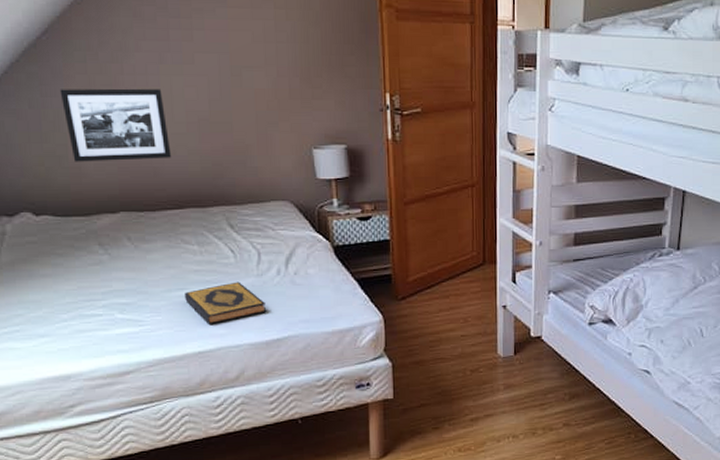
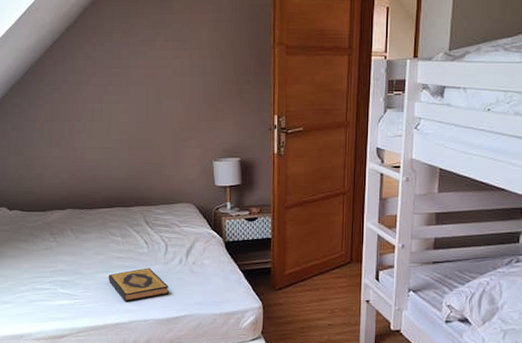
picture frame: present [59,88,172,162] -> none [33,114,107,170]

